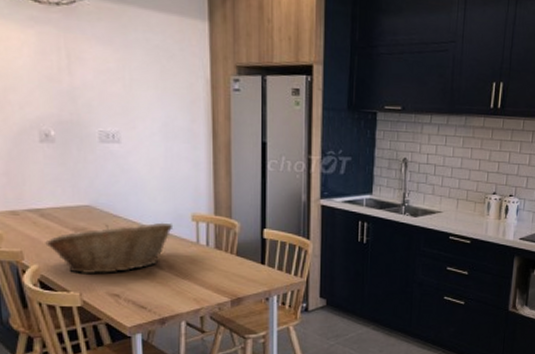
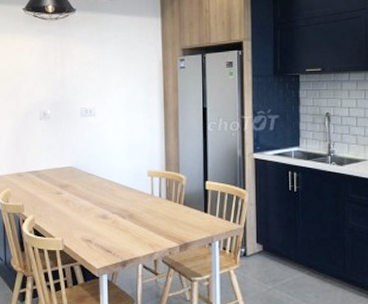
fruit basket: present [45,222,174,273] -> none [39,178,134,222]

